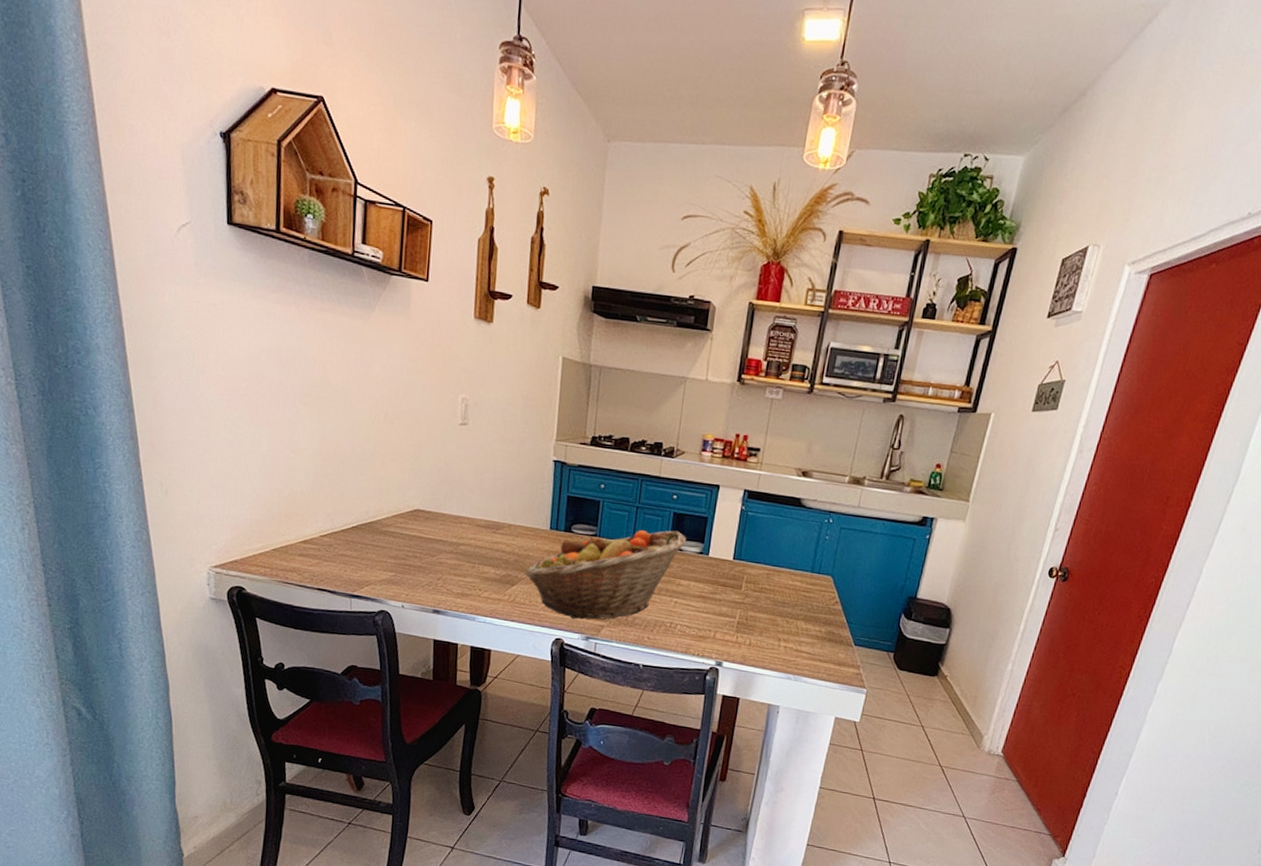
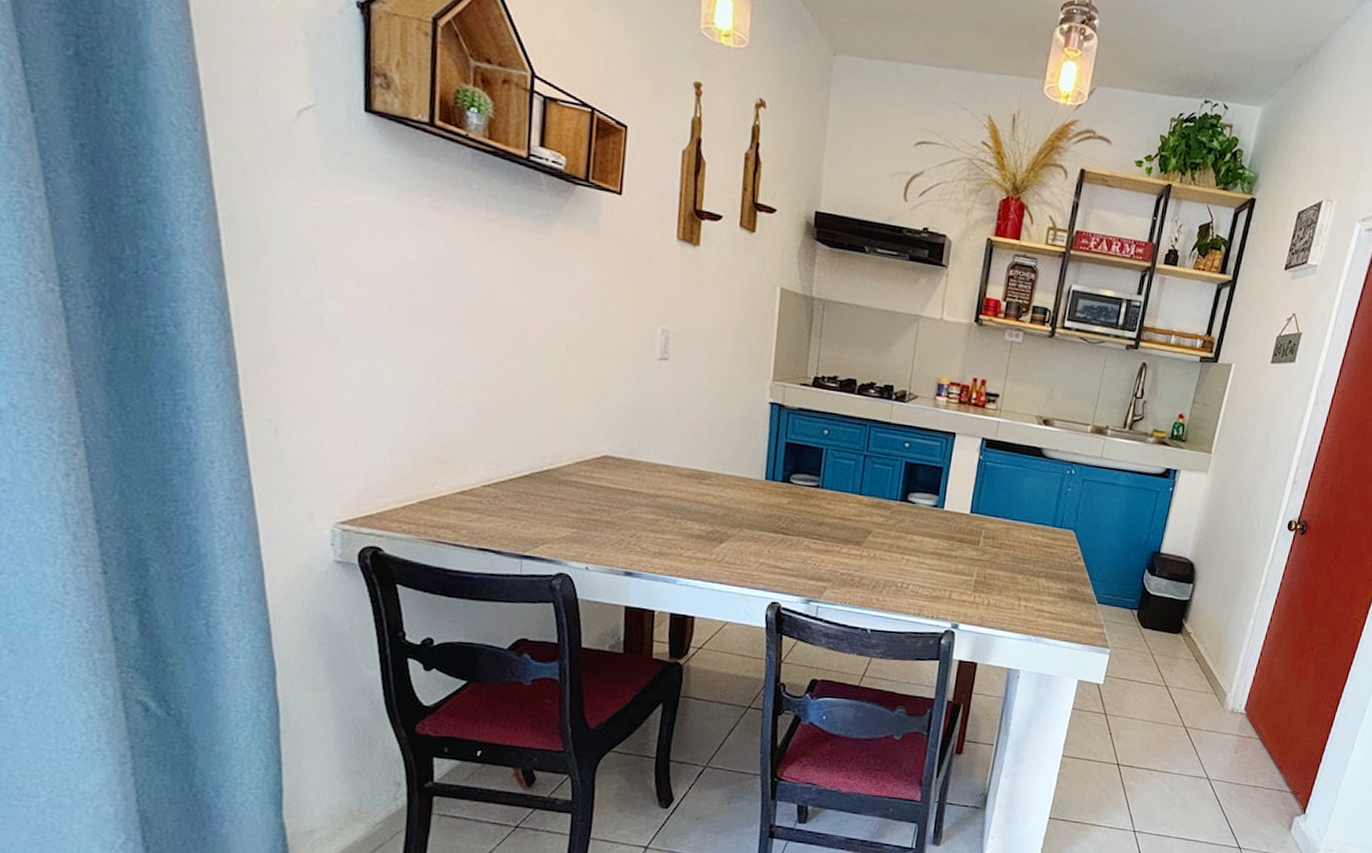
fruit basket: present [525,530,686,620] -> none [735,481,919,581]

